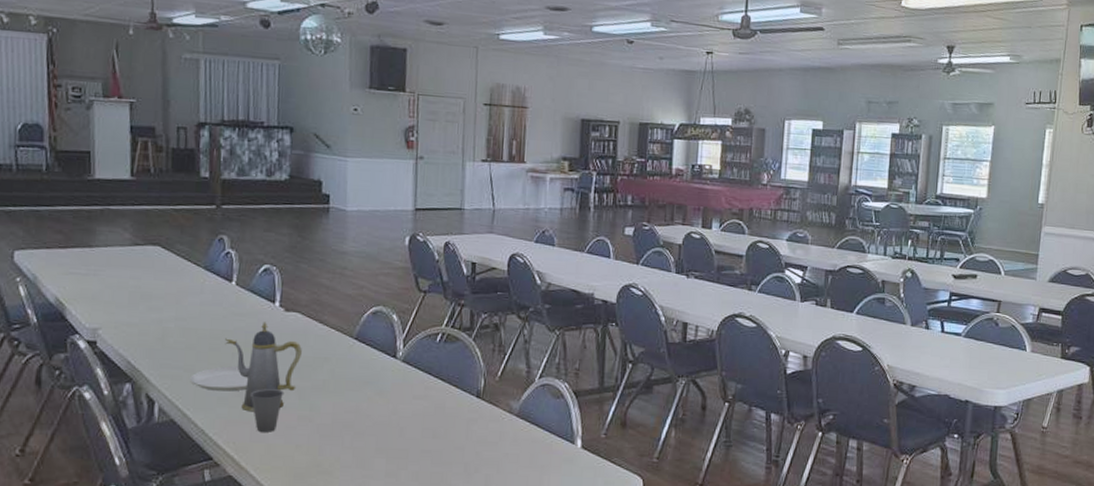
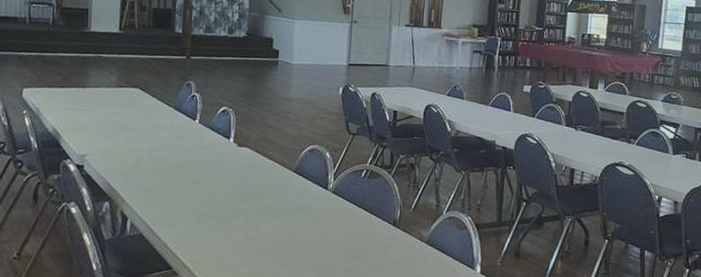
plate: present [190,365,250,392] -> none [157,190,207,212]
coffee pot: present [225,322,302,412] -> none [187,154,250,230]
cup: present [249,389,284,432] -> none [205,211,234,248]

